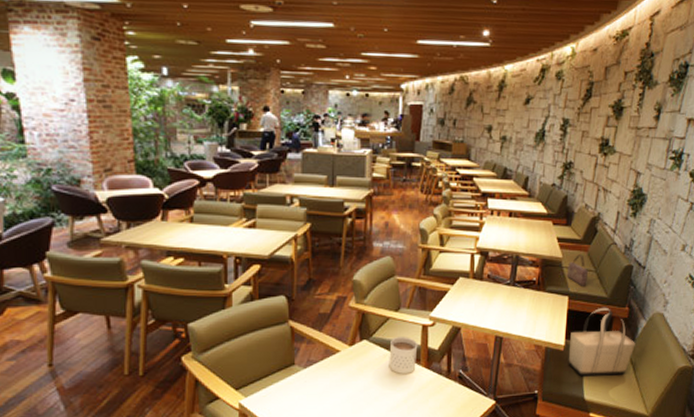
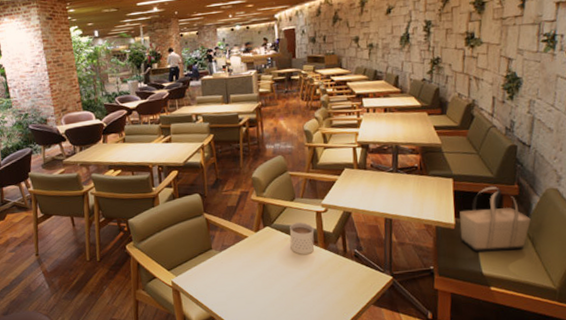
handbag: present [567,254,588,286] -> none [448,139,470,168]

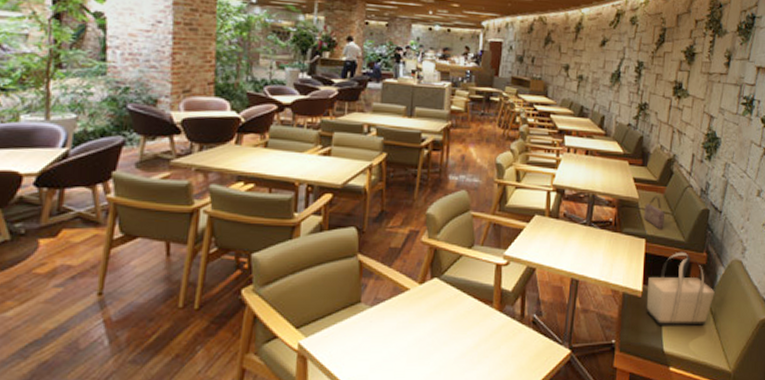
mug: present [289,222,315,255] -> none [460,276,491,318]
handbag: none [448,139,470,168] -> present [644,196,664,229]

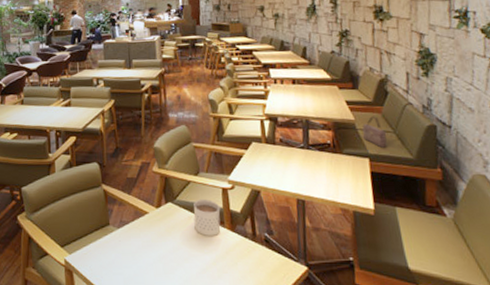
mug: none [460,276,491,318] -> present [193,200,221,237]
shopping bag: present [646,251,715,326] -> none [379,168,459,244]

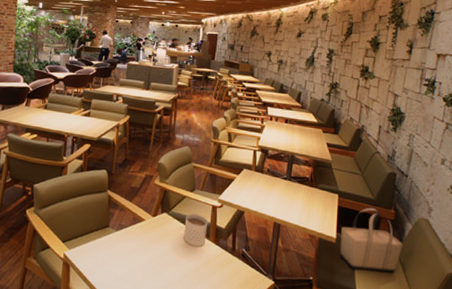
handbag: present [362,116,387,148] -> none [337,159,355,187]
shopping bag: none [379,168,459,244] -> present [340,207,403,273]

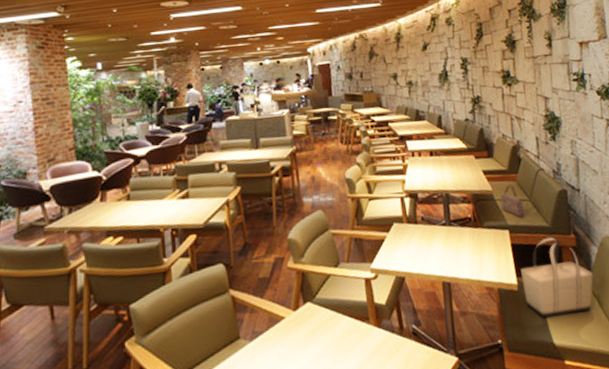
mug: present [183,213,208,247] -> none [335,293,366,338]
handbag: none [337,159,355,187] -> present [500,184,525,218]

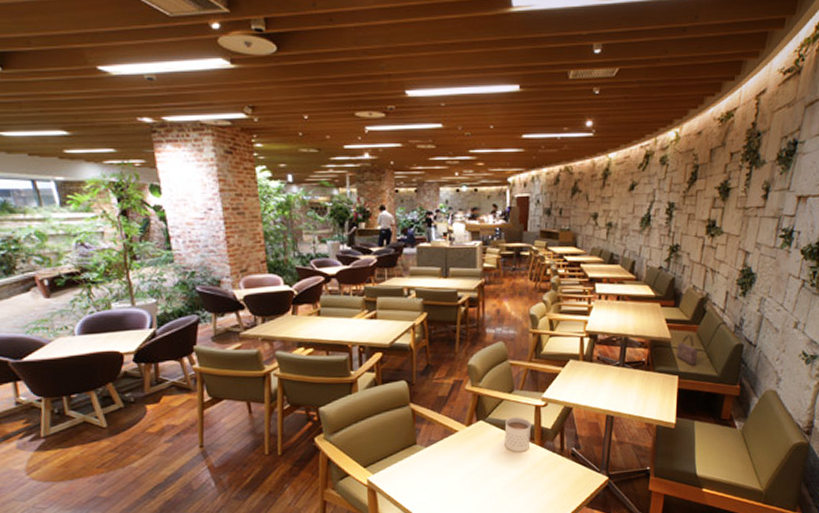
mug: none [335,293,366,338] -> present [504,417,532,453]
shopping bag: present [520,236,594,319] -> none [679,385,748,454]

